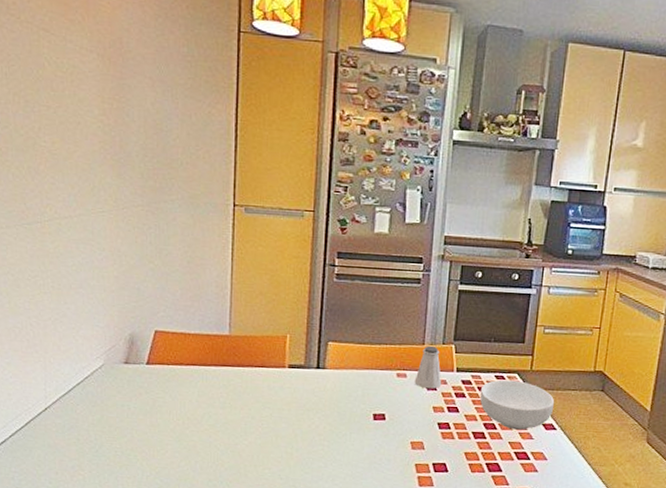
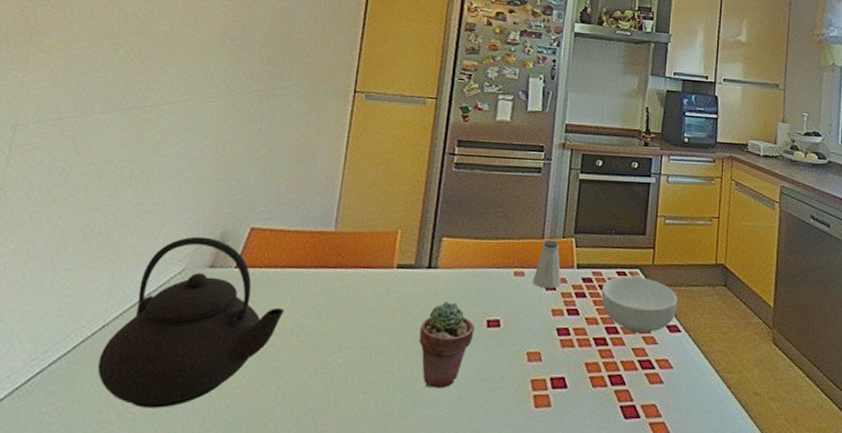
teapot: none [47,337,194,473] -> present [97,236,285,408]
potted succulent: none [313,396,363,468] -> present [419,301,476,389]

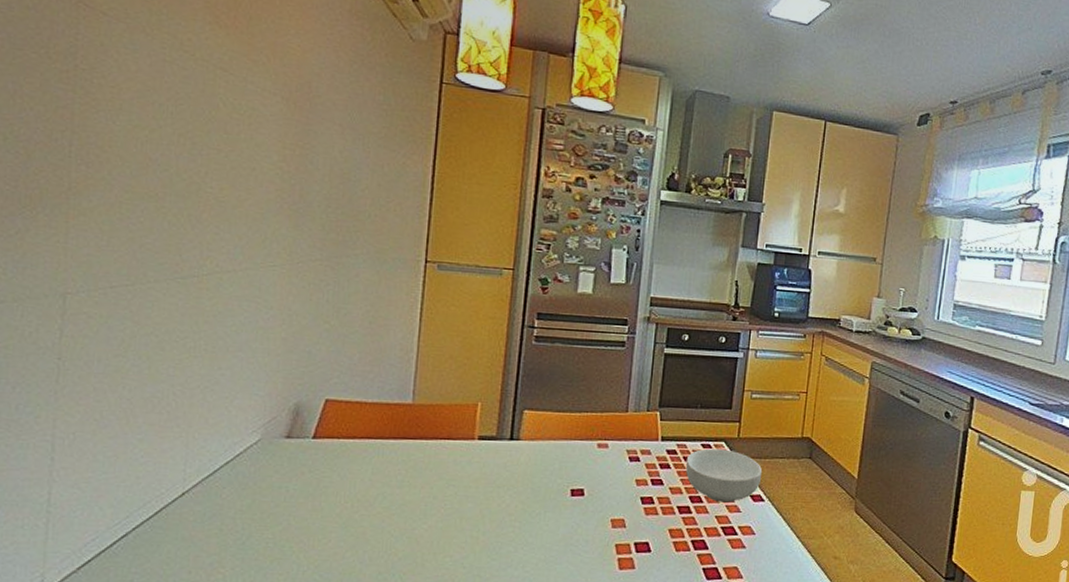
teapot: present [97,236,285,408] -> none [182,407,367,569]
potted succulent: present [419,301,476,389] -> none [503,471,560,552]
saltshaker: present [532,239,562,289] -> none [616,412,646,460]

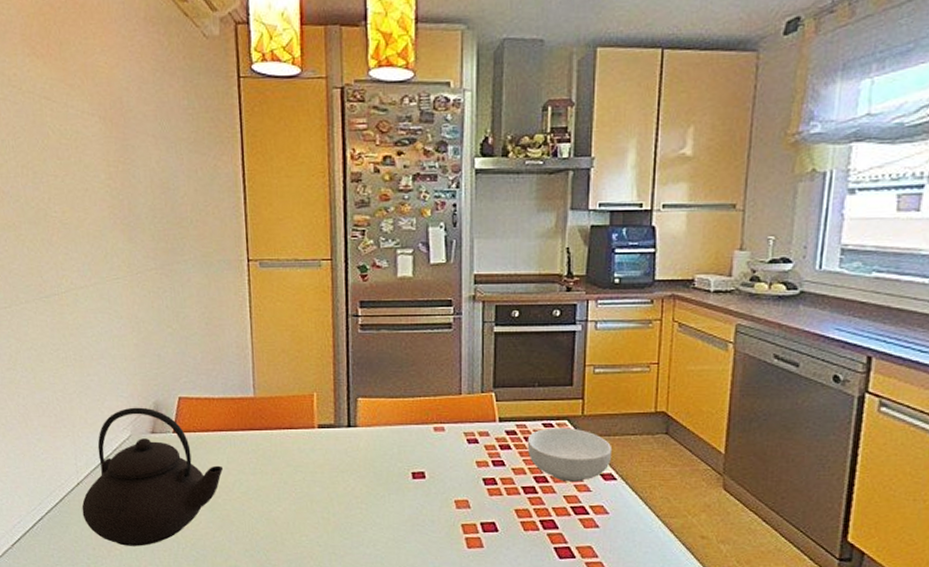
teapot: none [182,407,367,569] -> present [81,407,224,546]

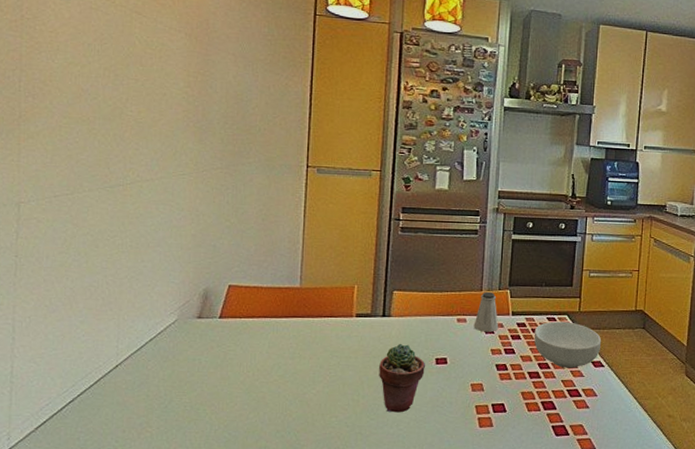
teapot: present [81,407,224,546] -> none [117,293,264,428]
potted succulent: none [348,456,402,532] -> present [379,343,426,413]
saltshaker: none [453,395,484,442] -> present [473,291,499,332]

